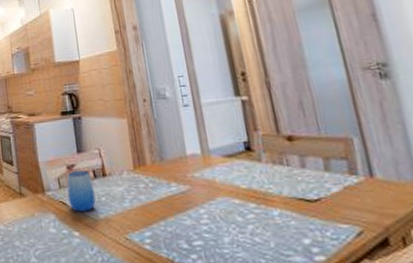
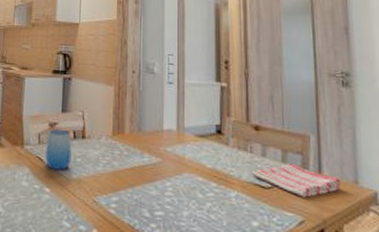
dish towel: none [293,170,400,206] -> present [252,163,341,198]

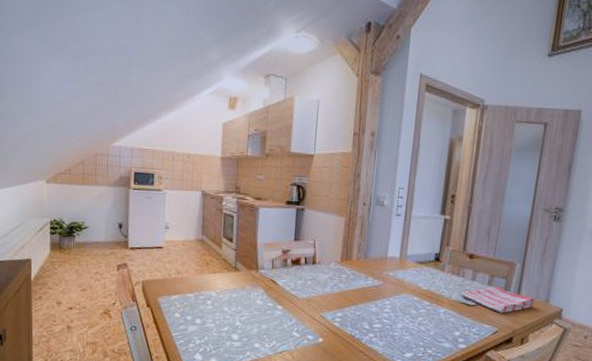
cup: present [45,128,72,170] -> none [278,255,303,291]

